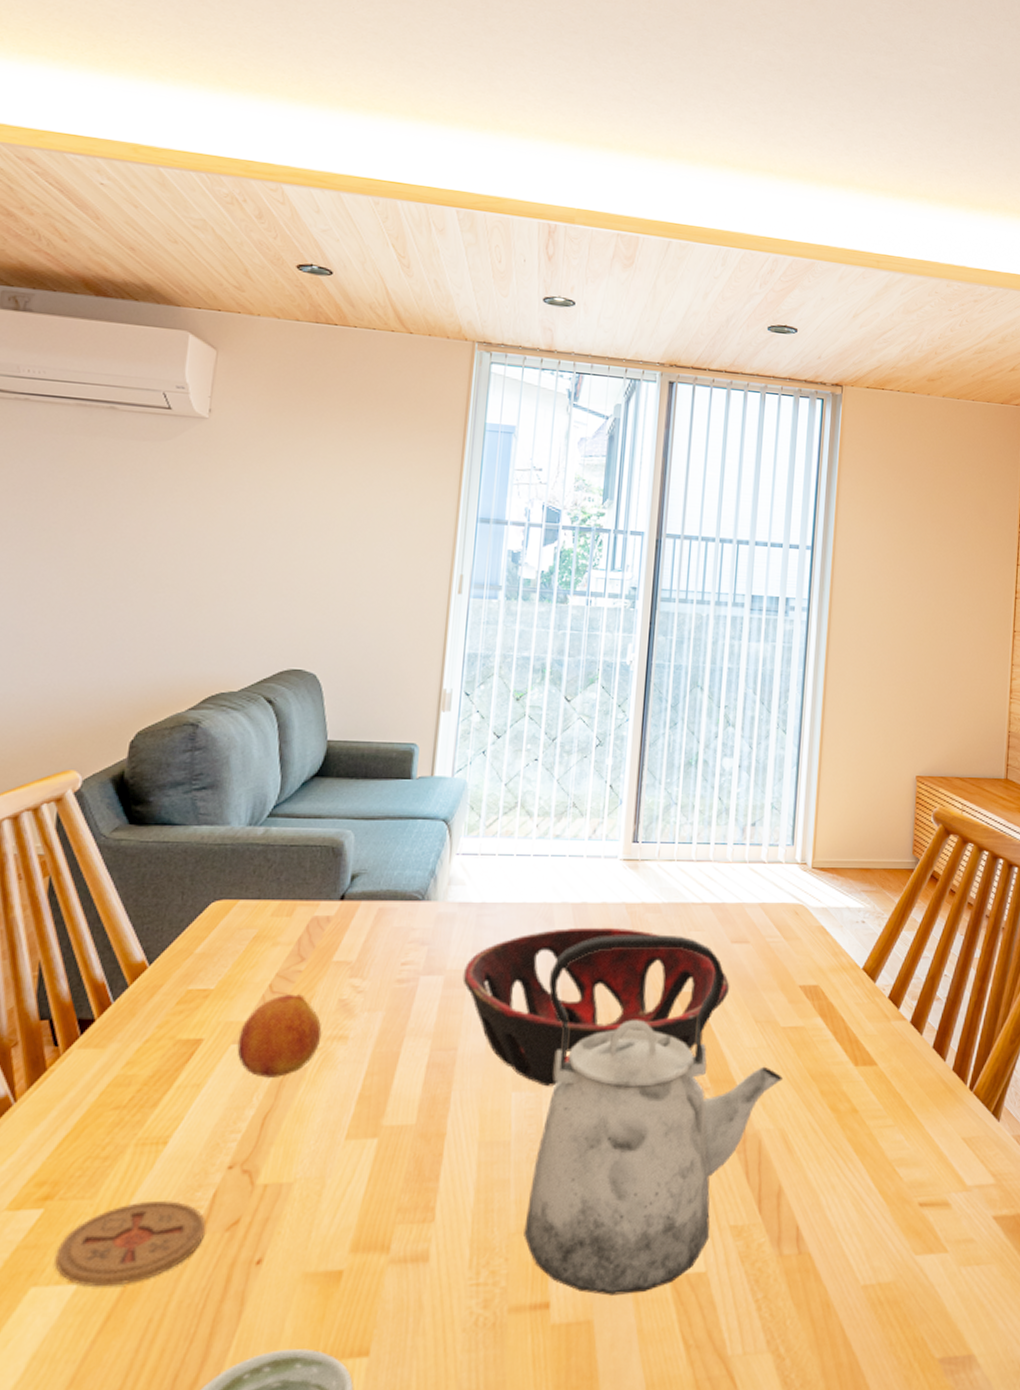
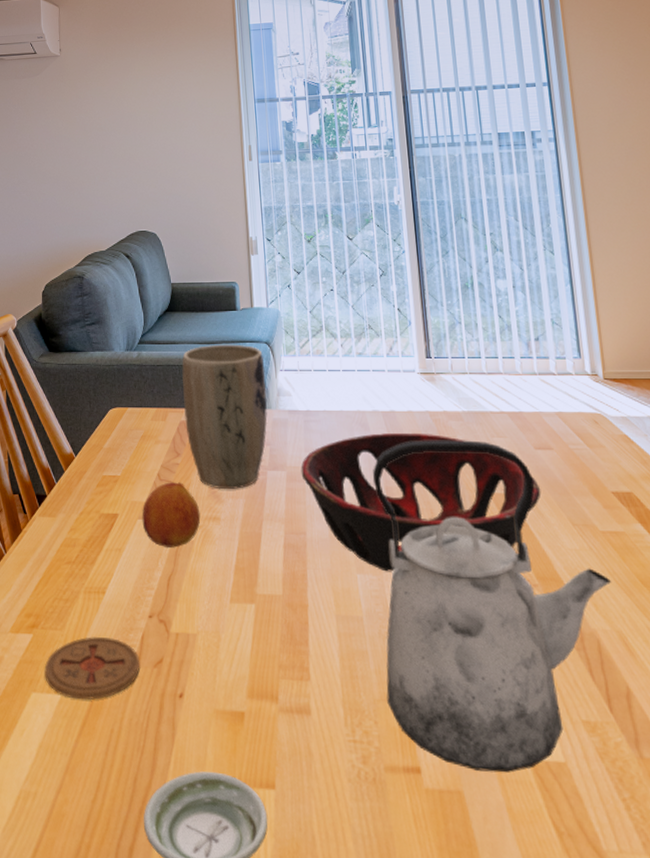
plant pot: none [318,820,438,1002] -> present [182,344,268,490]

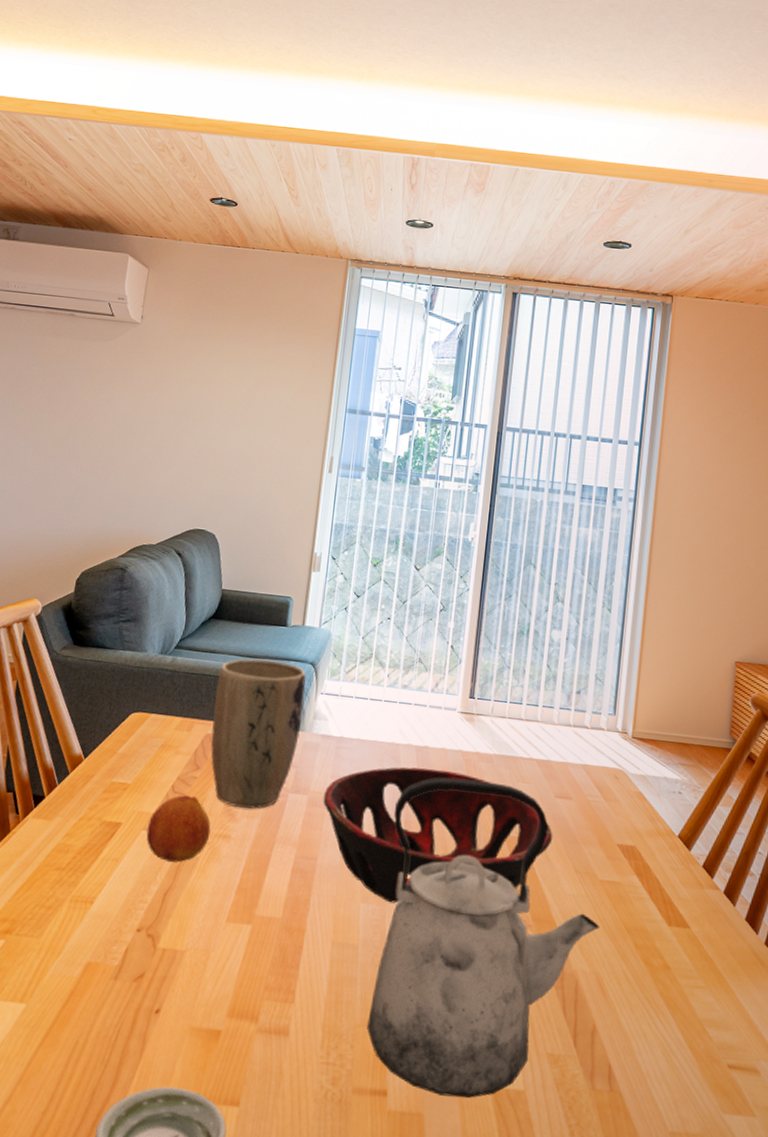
coaster: present [44,637,140,700] -> none [11,947,119,1011]

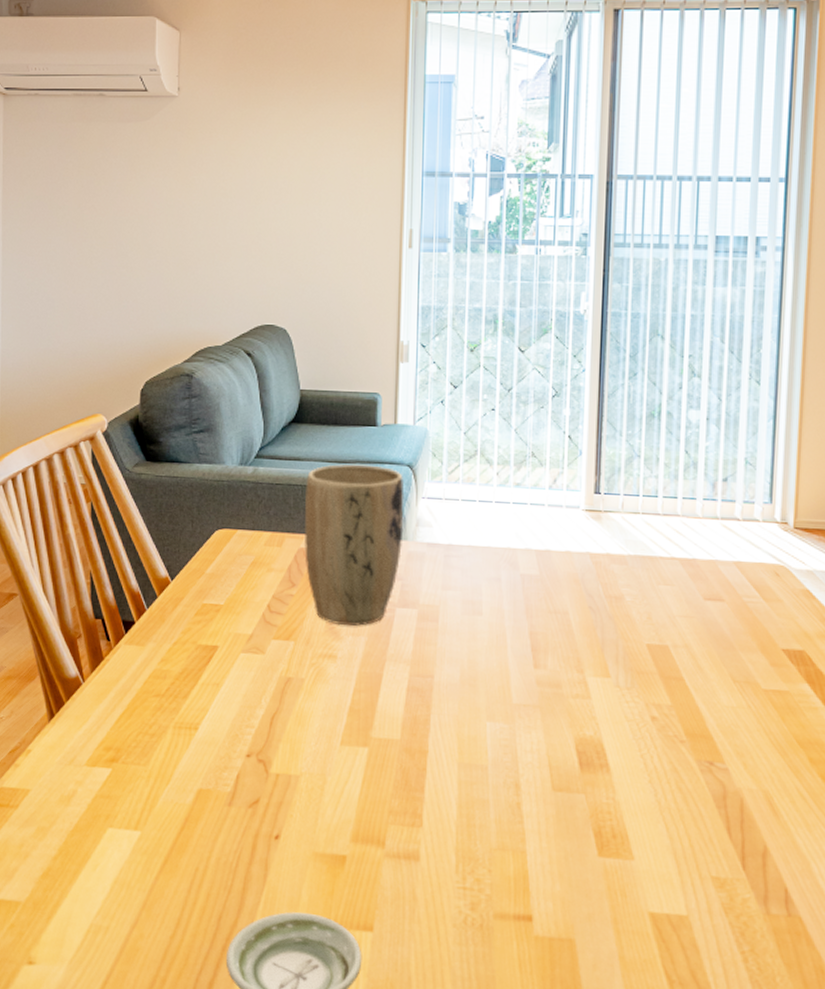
fruit: present [146,795,211,863] -> none [246,614,314,685]
decorative bowl: present [323,767,553,904] -> none [435,573,704,721]
kettle: present [367,778,599,1098] -> none [505,583,765,923]

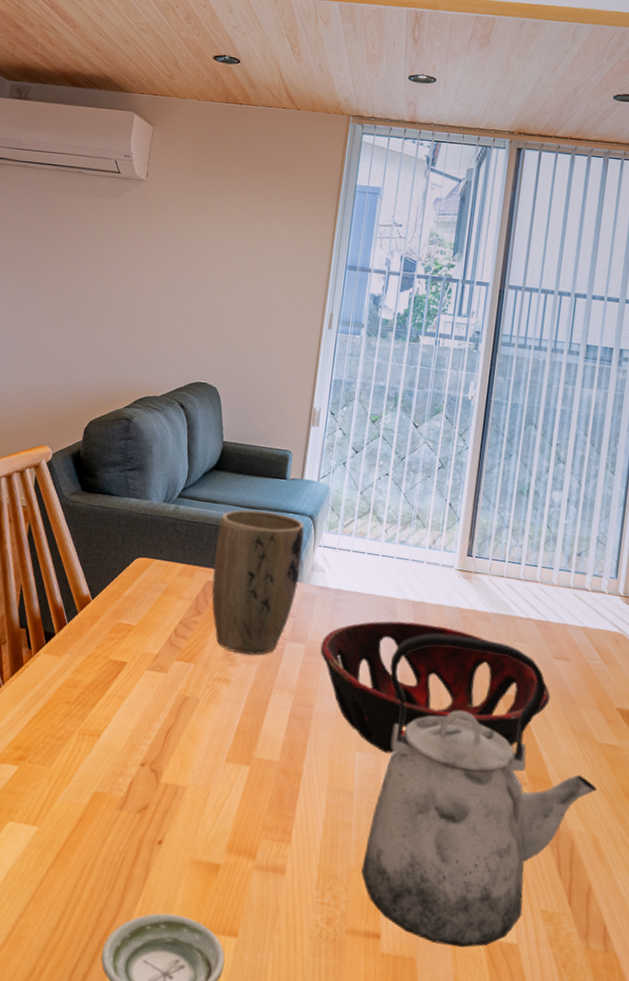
decorative bowl: none [435,573,704,721] -> present [320,621,551,754]
kettle: none [505,583,765,923] -> present [361,633,597,947]

